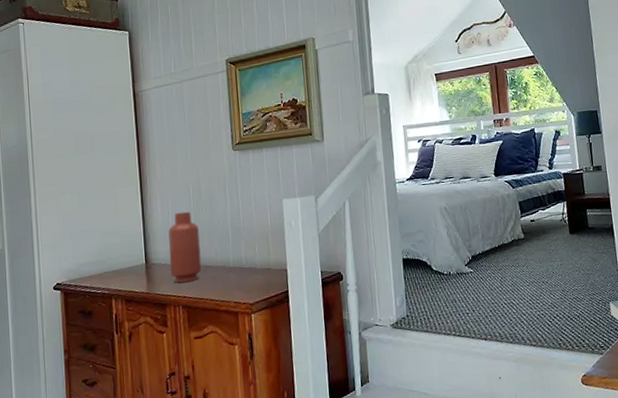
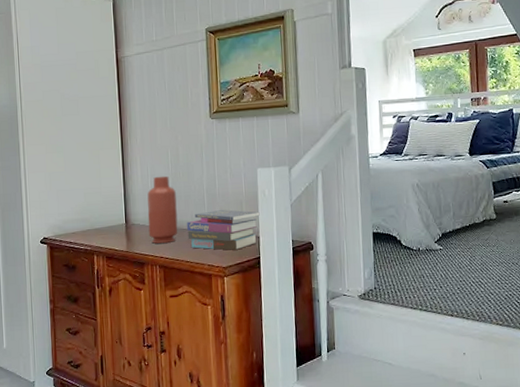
books: none [211,243,287,286] -> present [187,209,260,250]

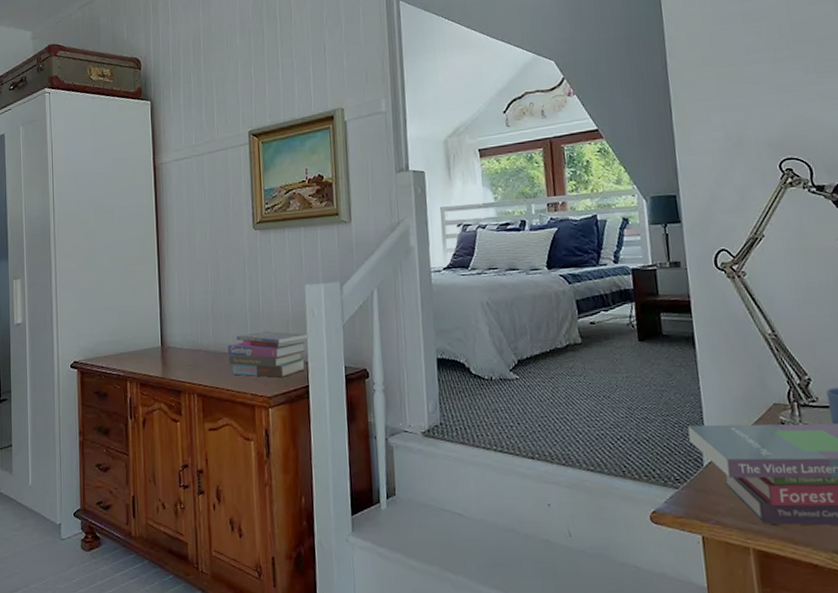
vase: present [147,176,178,244] -> none [185,293,218,369]

